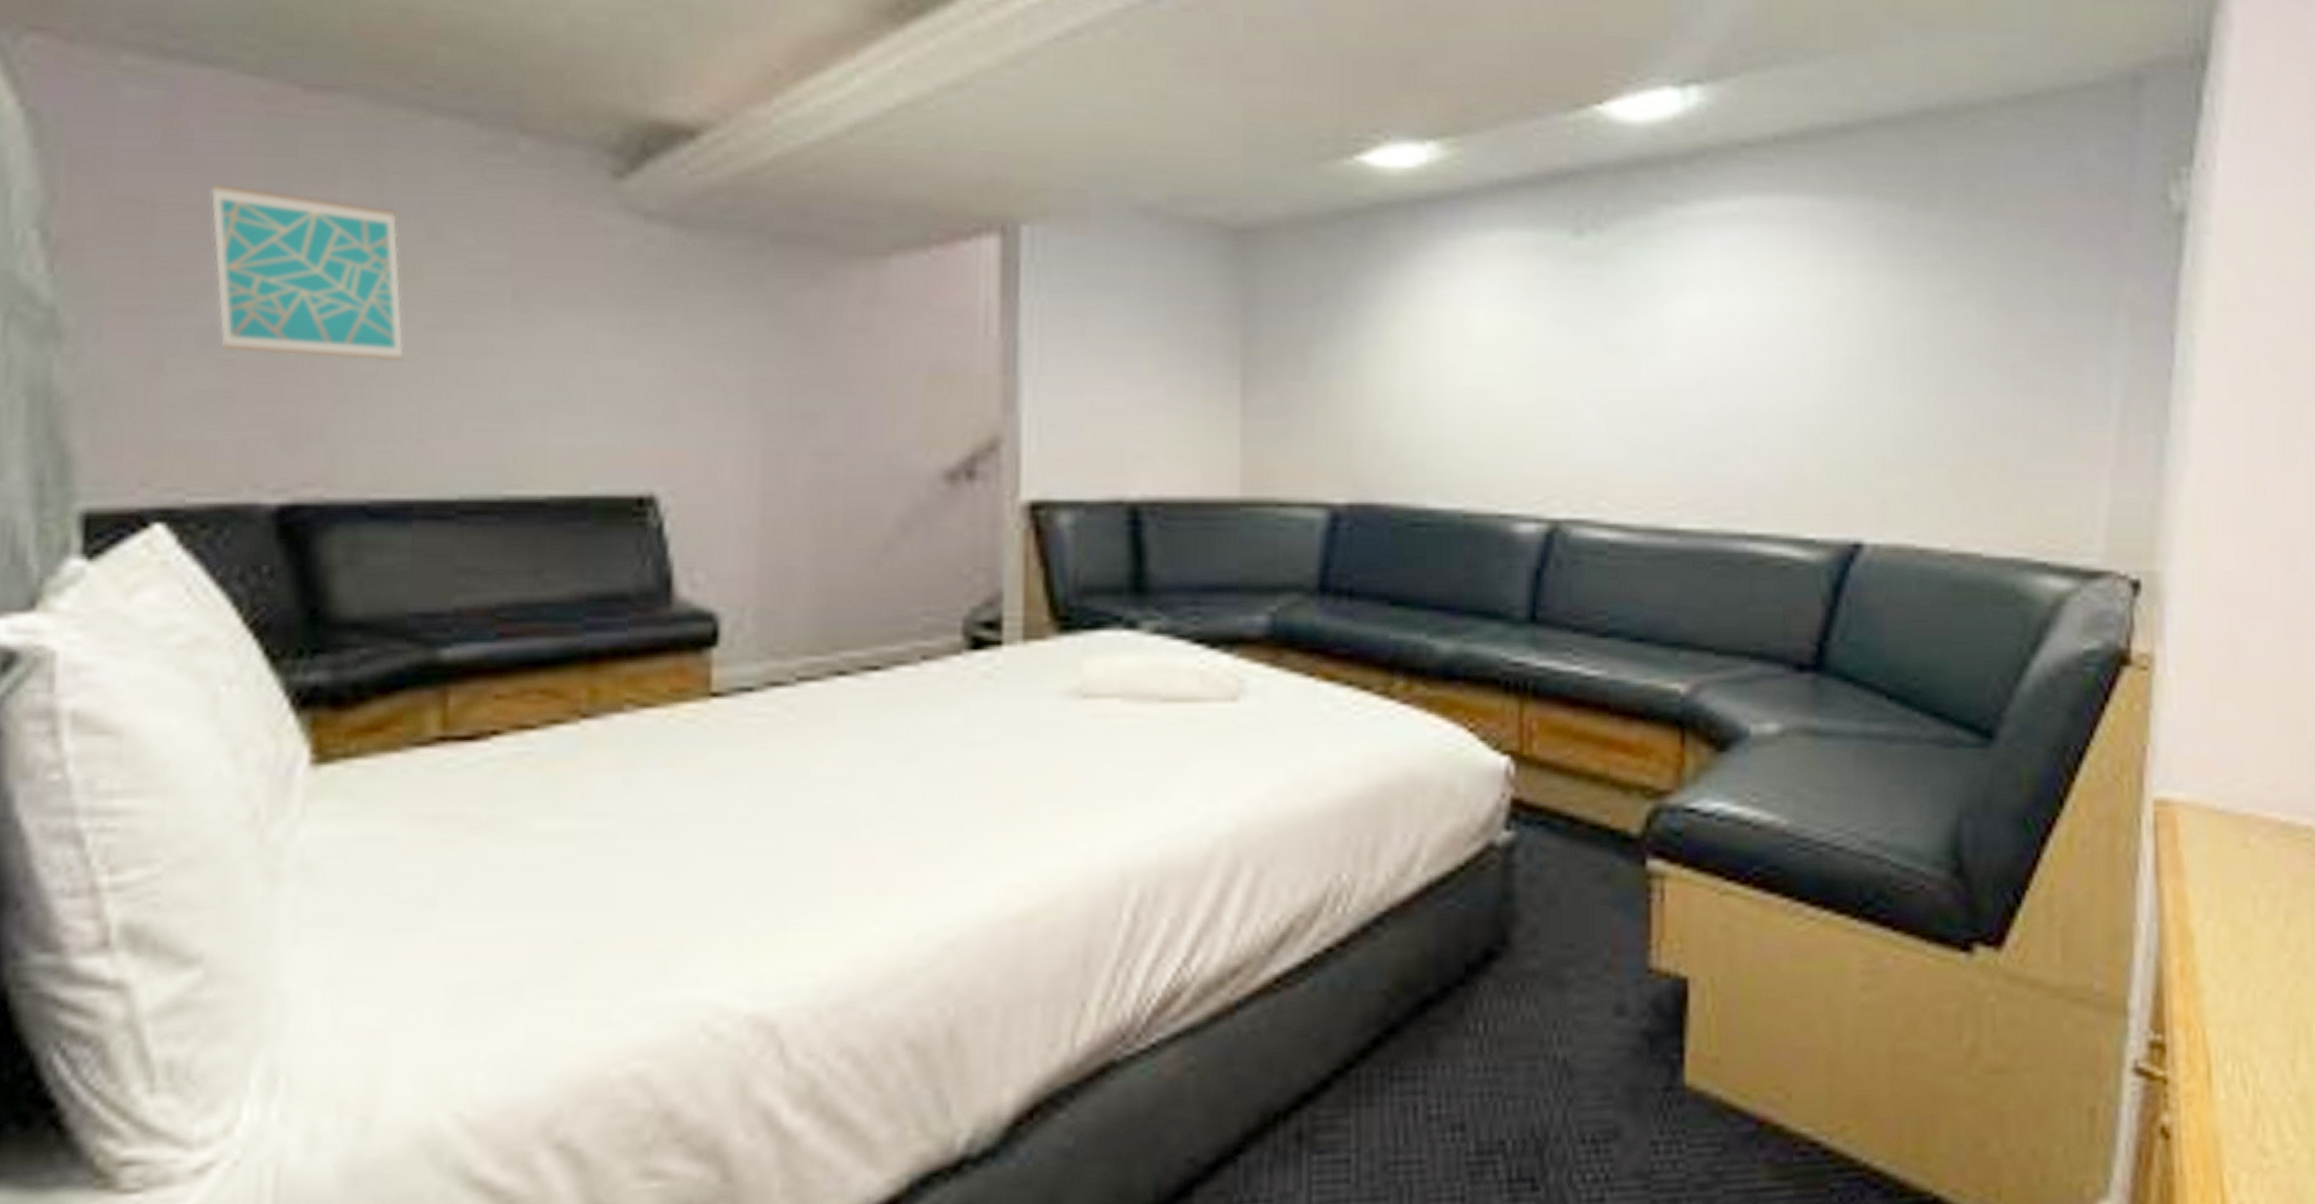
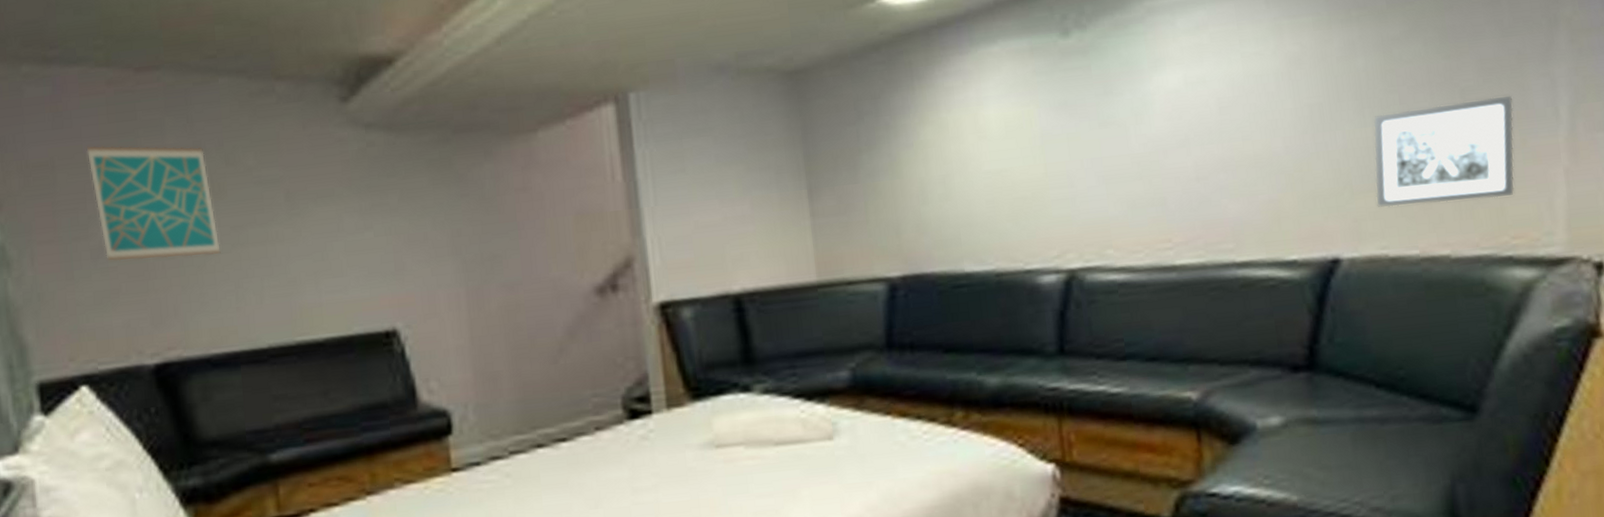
wall art: none [1909,378,2065,494] -> present [1373,95,1515,208]

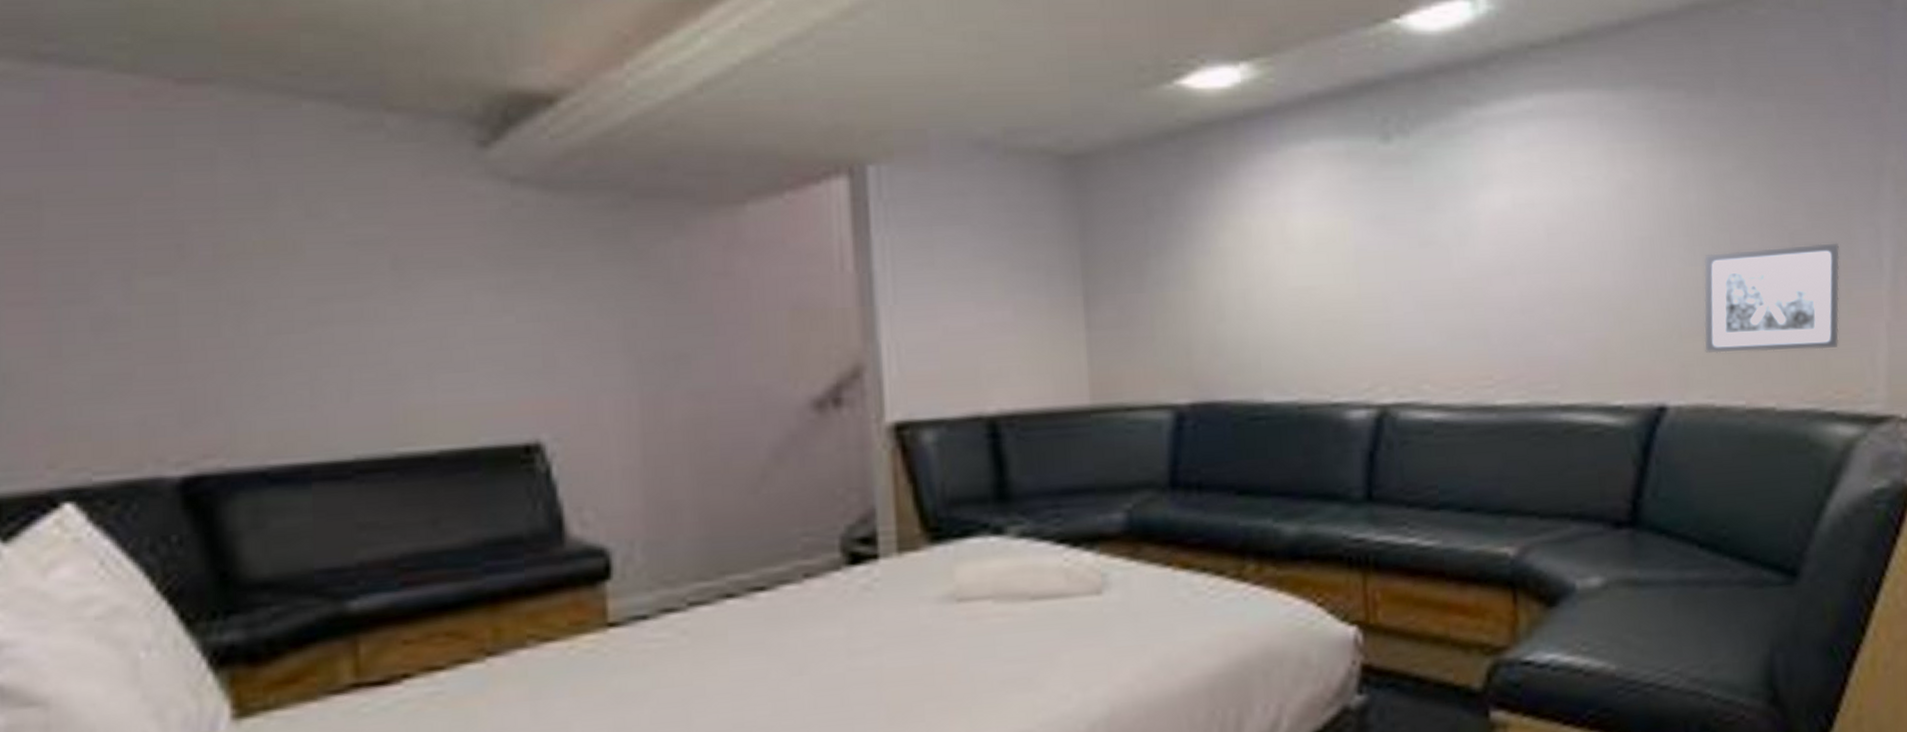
wall art: present [86,145,221,262] -> none [93,177,291,336]

